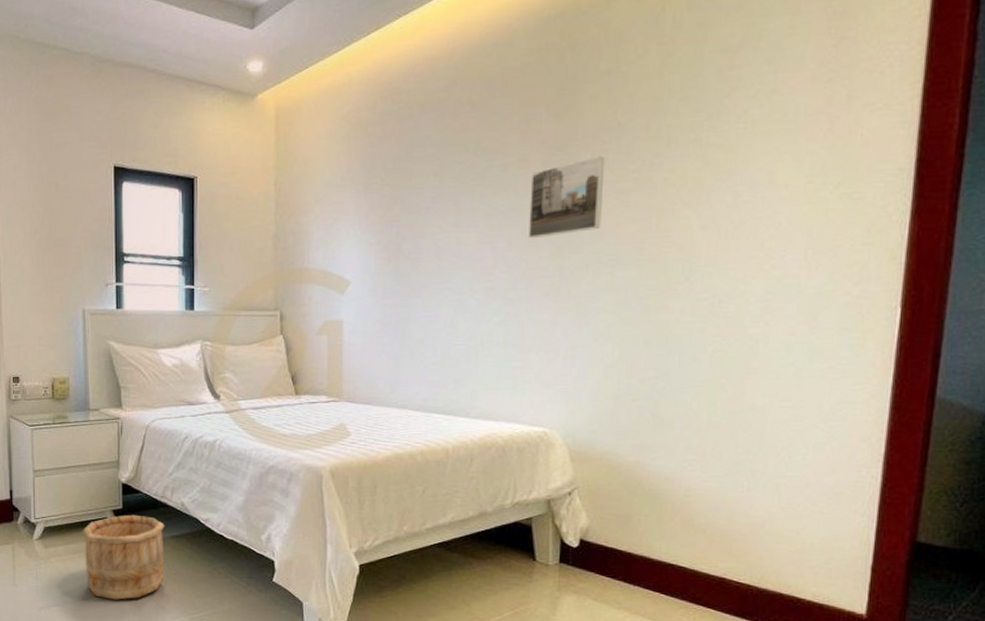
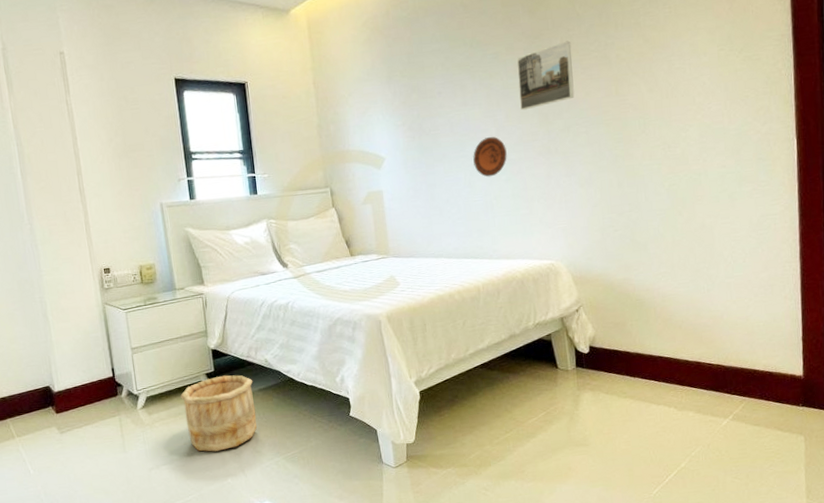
decorative plate: none [460,268,504,317] -> present [473,137,507,177]

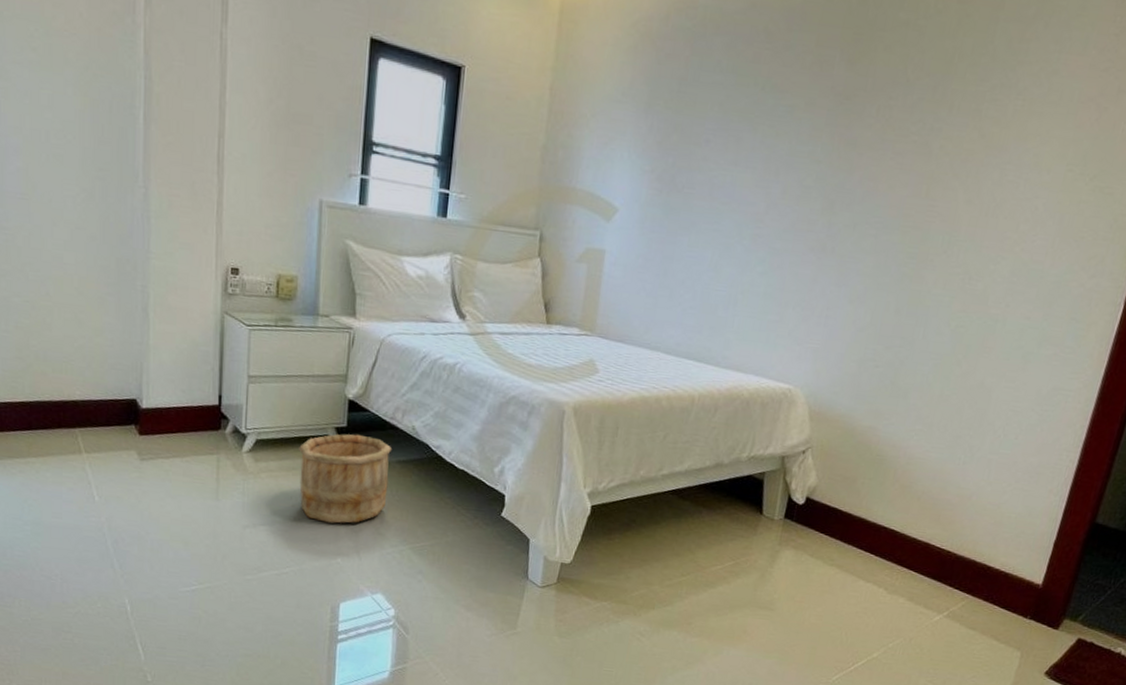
decorative plate: present [473,137,507,177] -> none [726,213,773,265]
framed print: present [516,41,575,111] -> none [803,111,889,190]

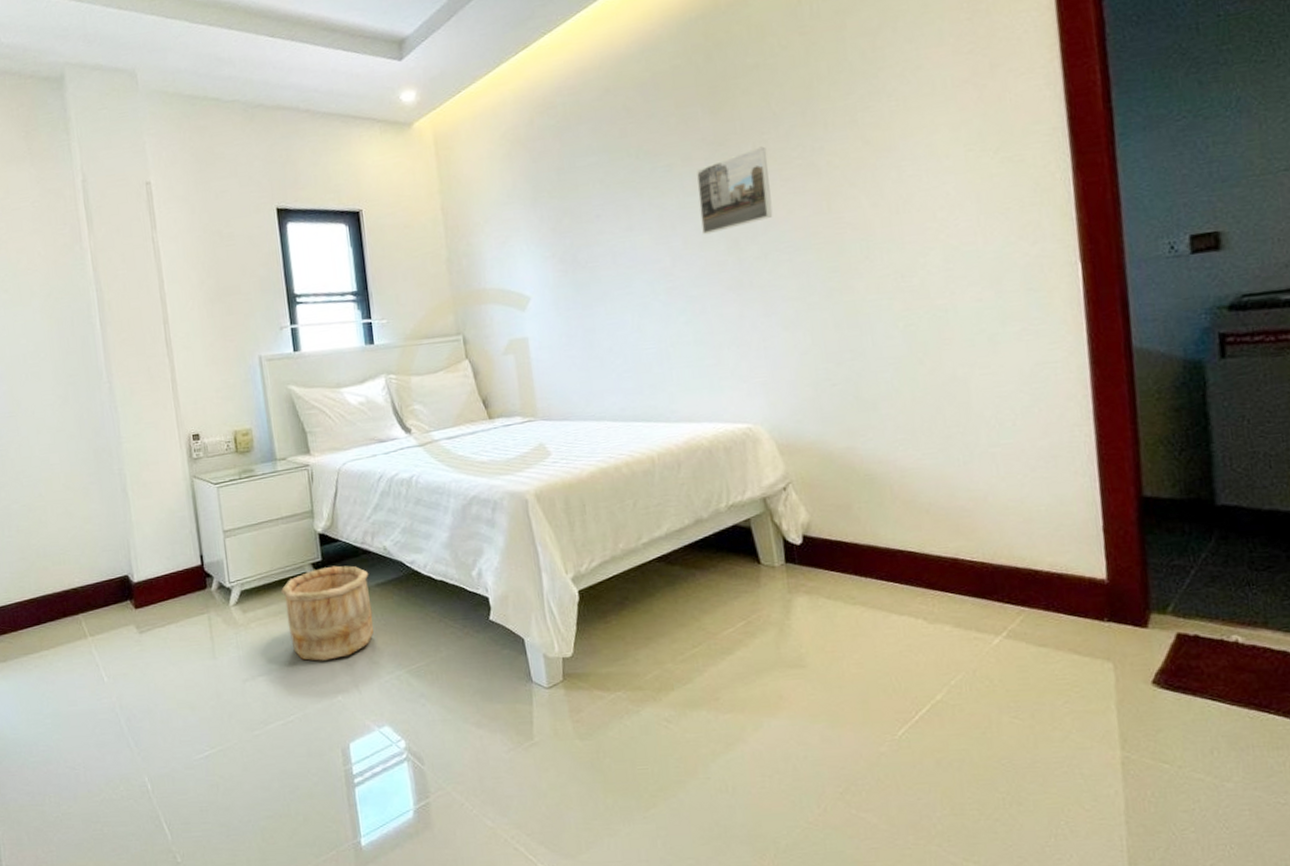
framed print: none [803,111,889,190] -> present [696,146,773,235]

